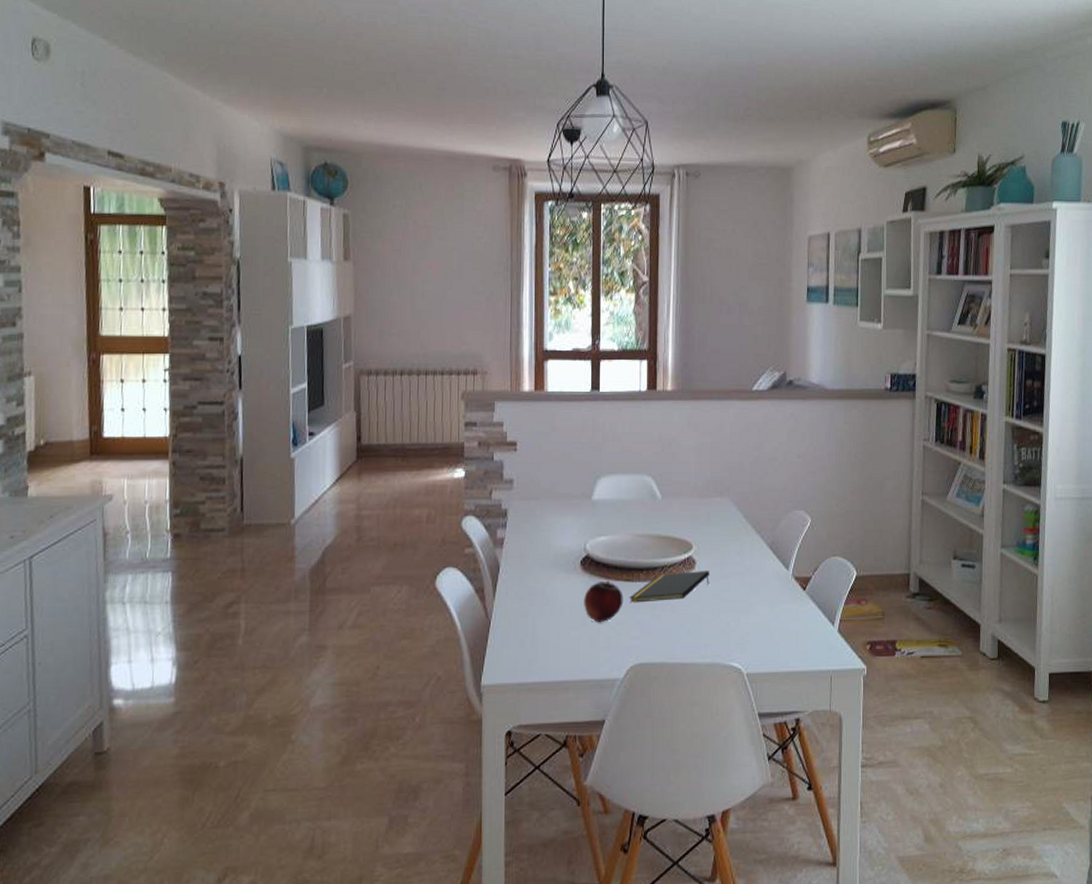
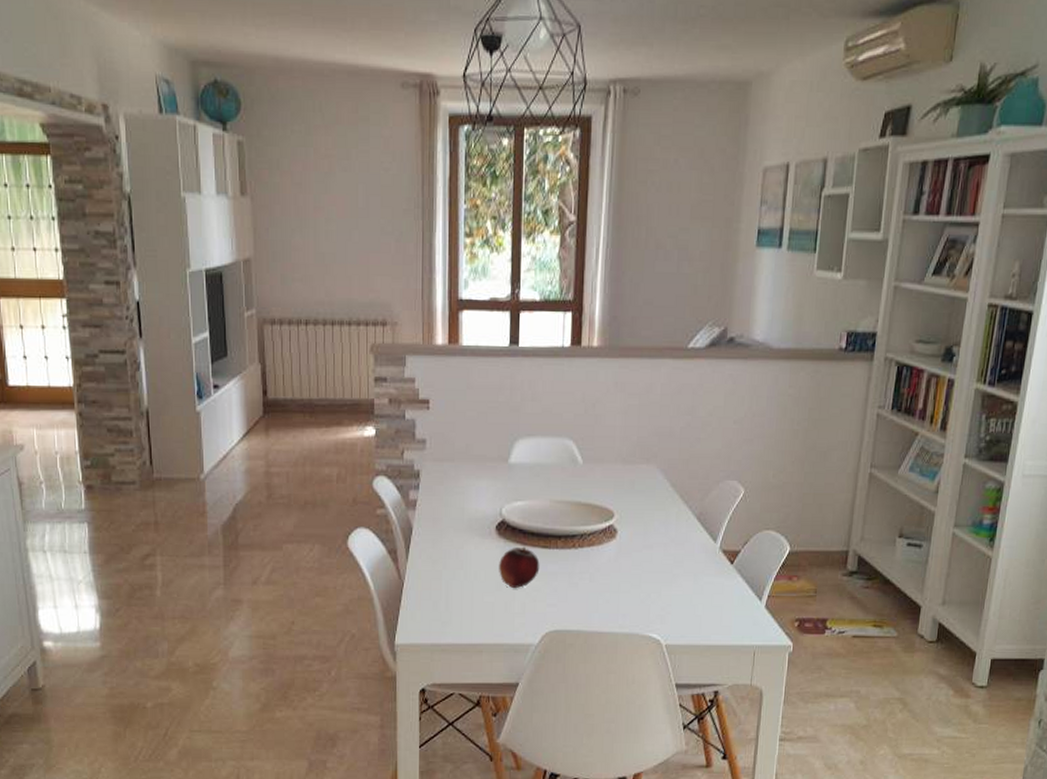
notepad: present [630,570,709,603] -> none [546,539,631,570]

